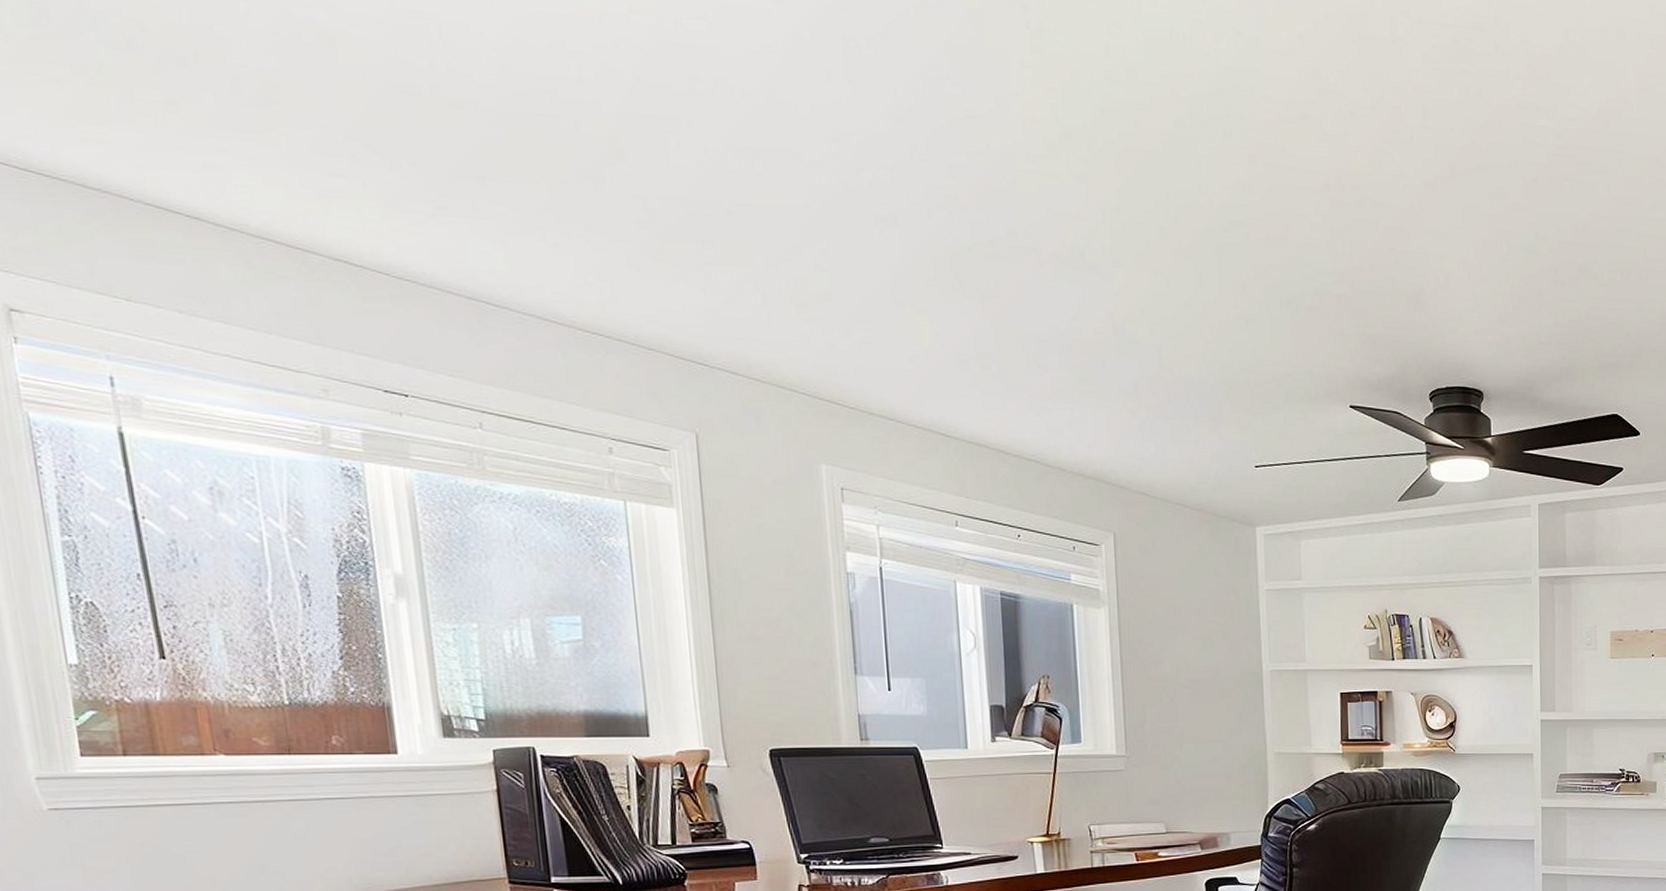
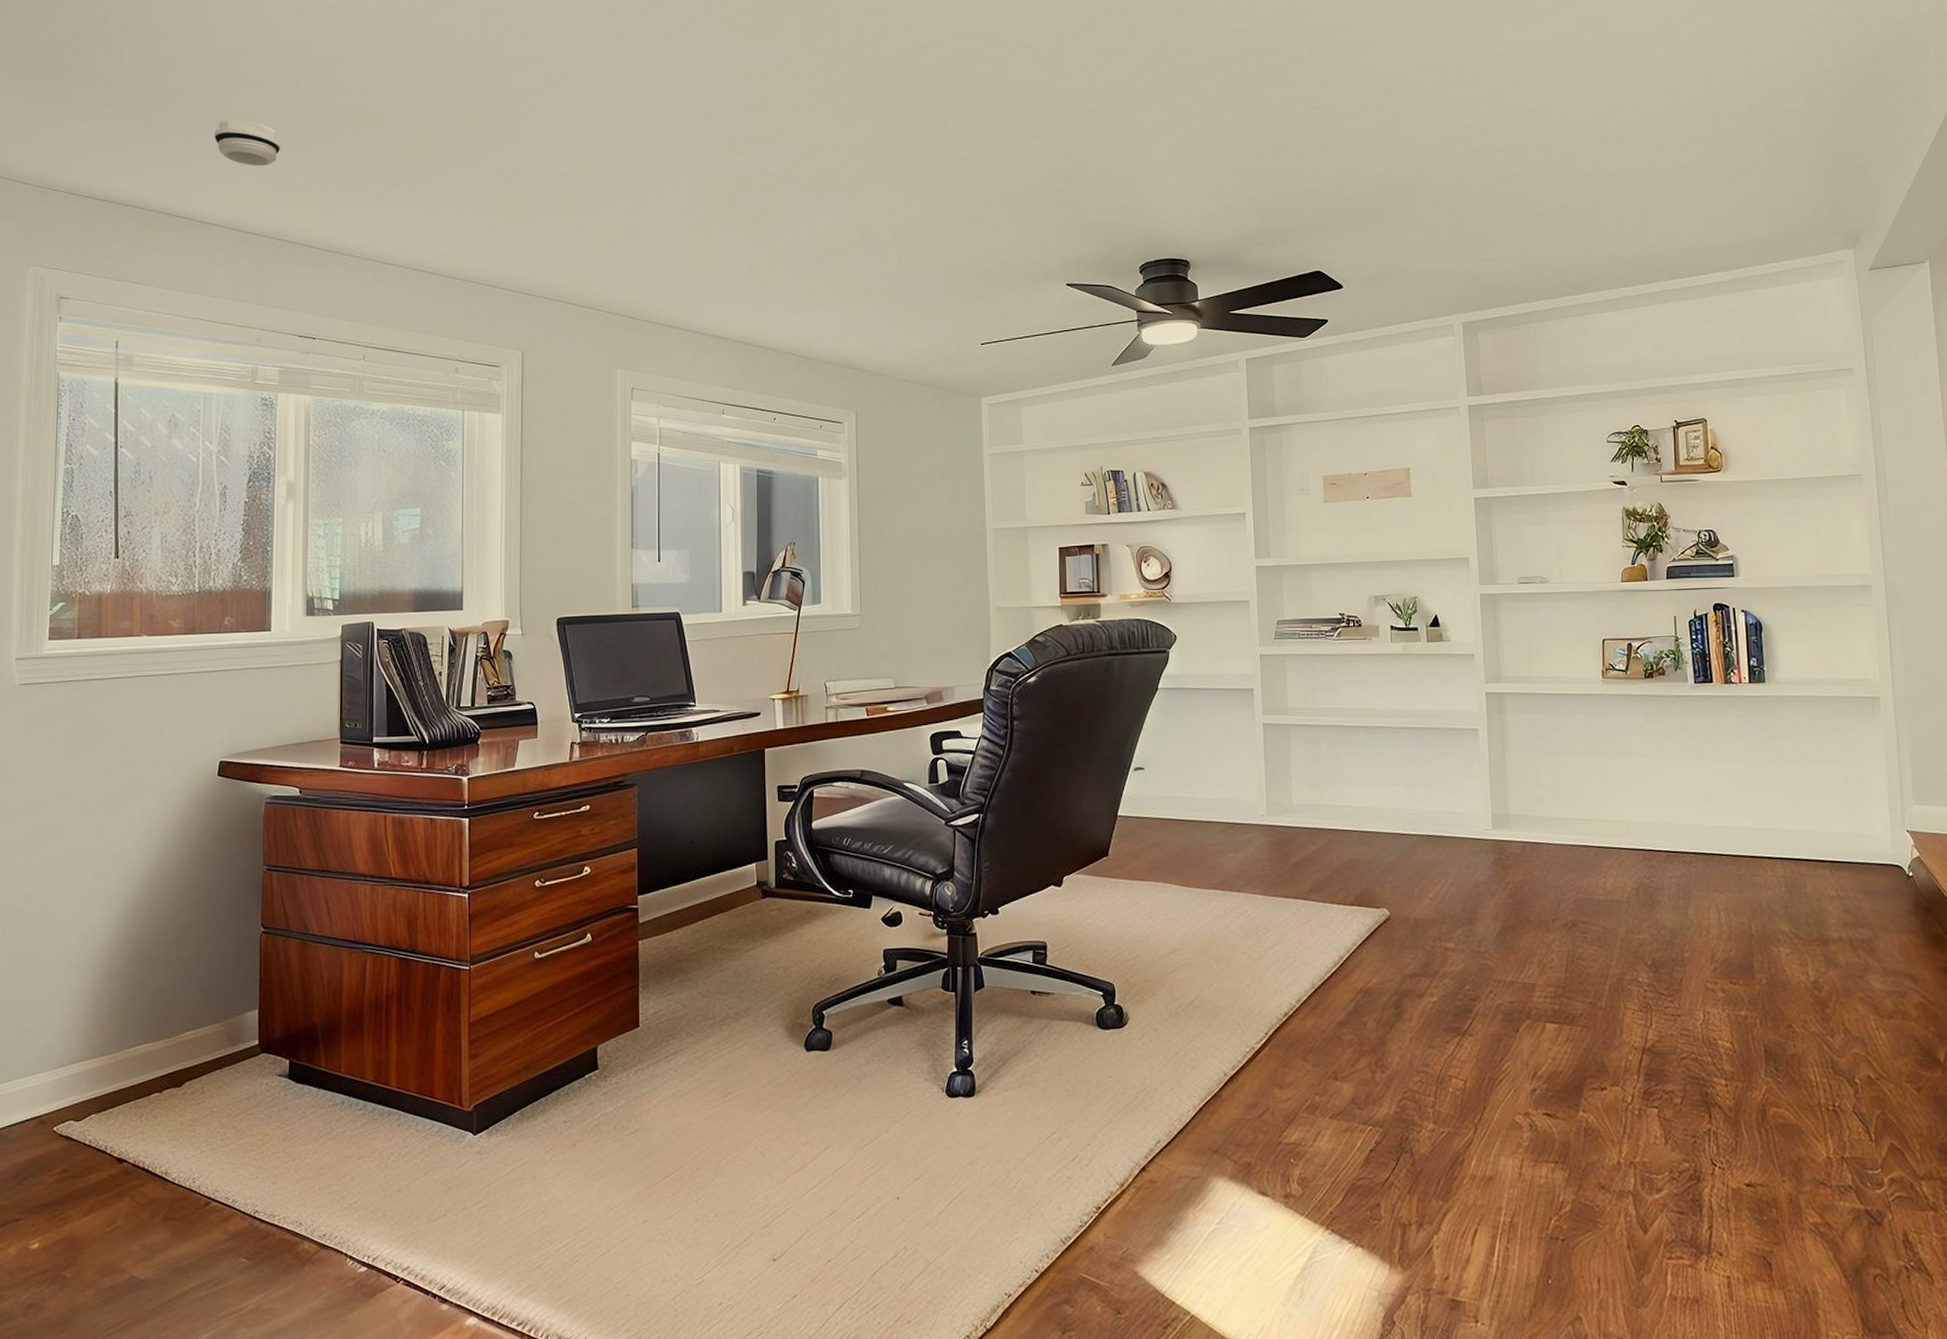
smoke detector: none [213,81,321,155] -> present [214,119,281,166]

